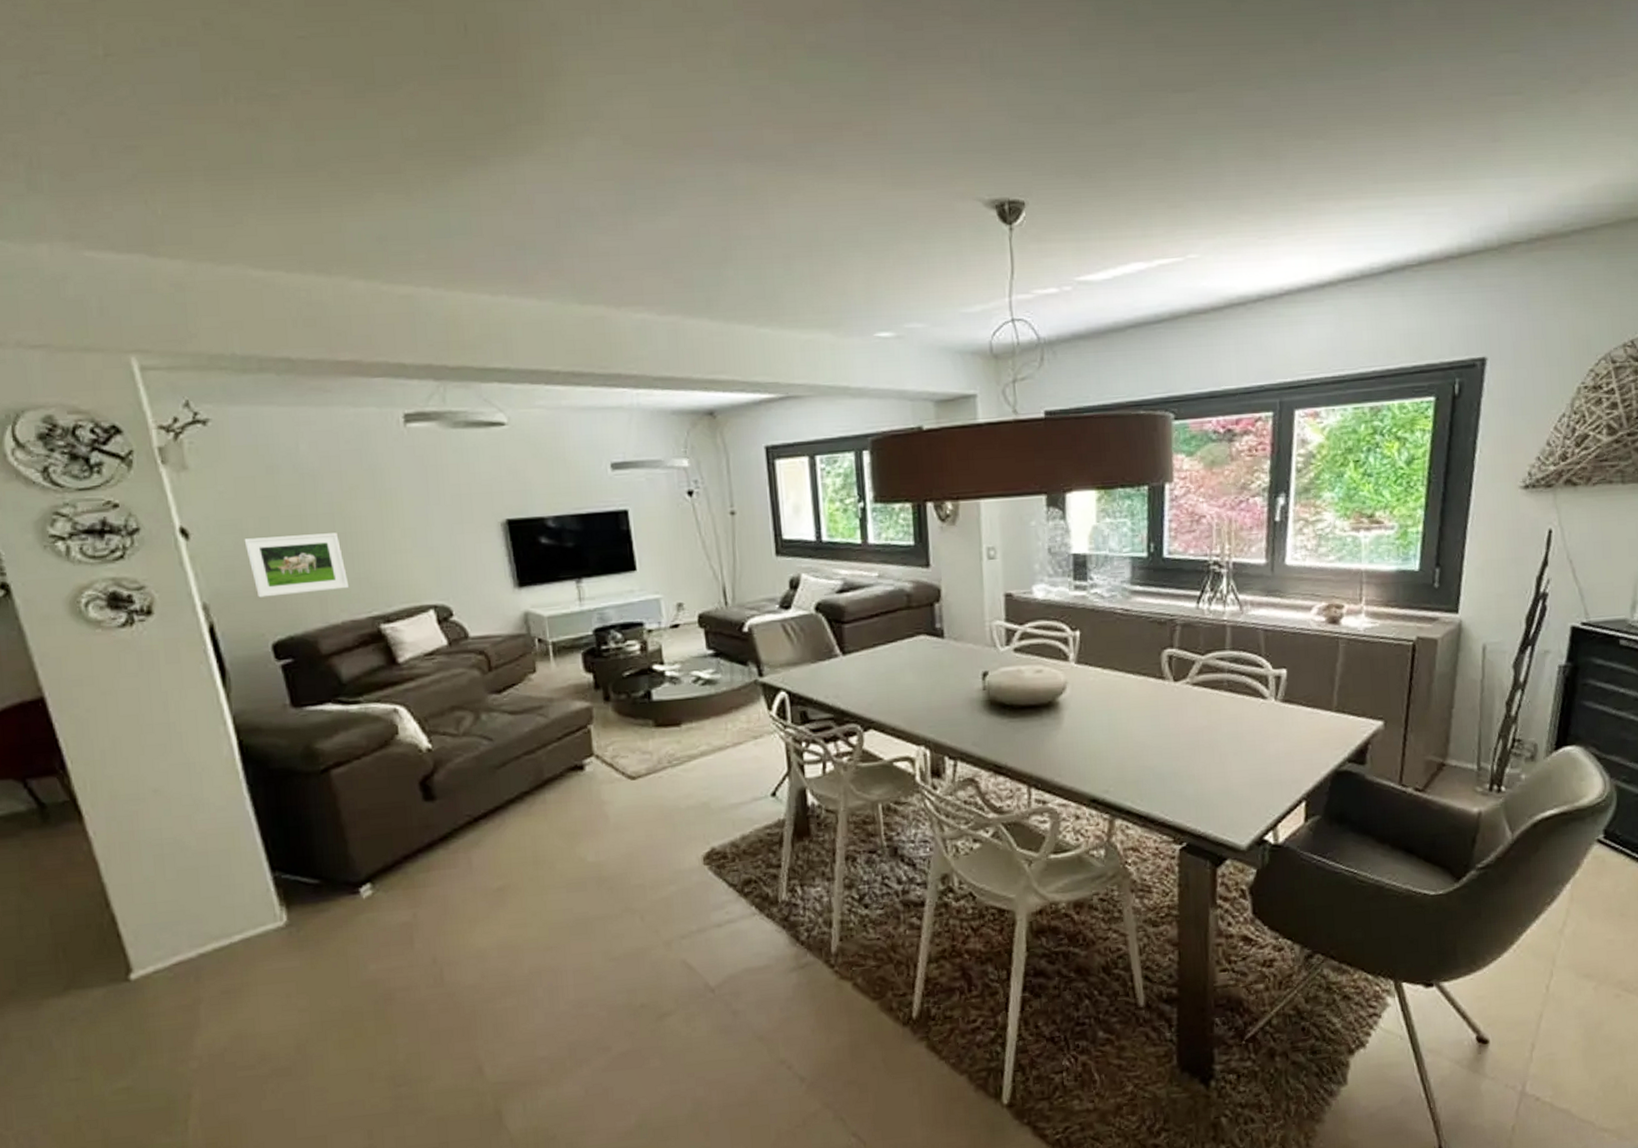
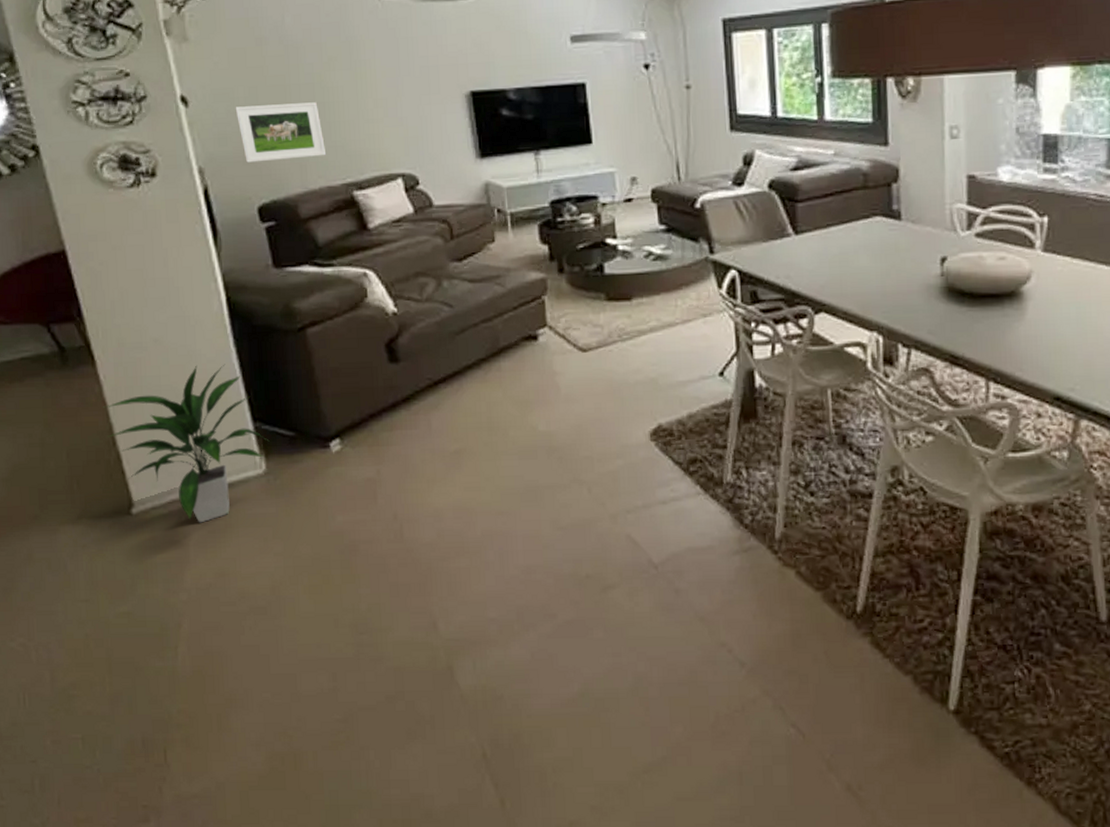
indoor plant: none [92,812,290,984] -> present [102,364,268,523]

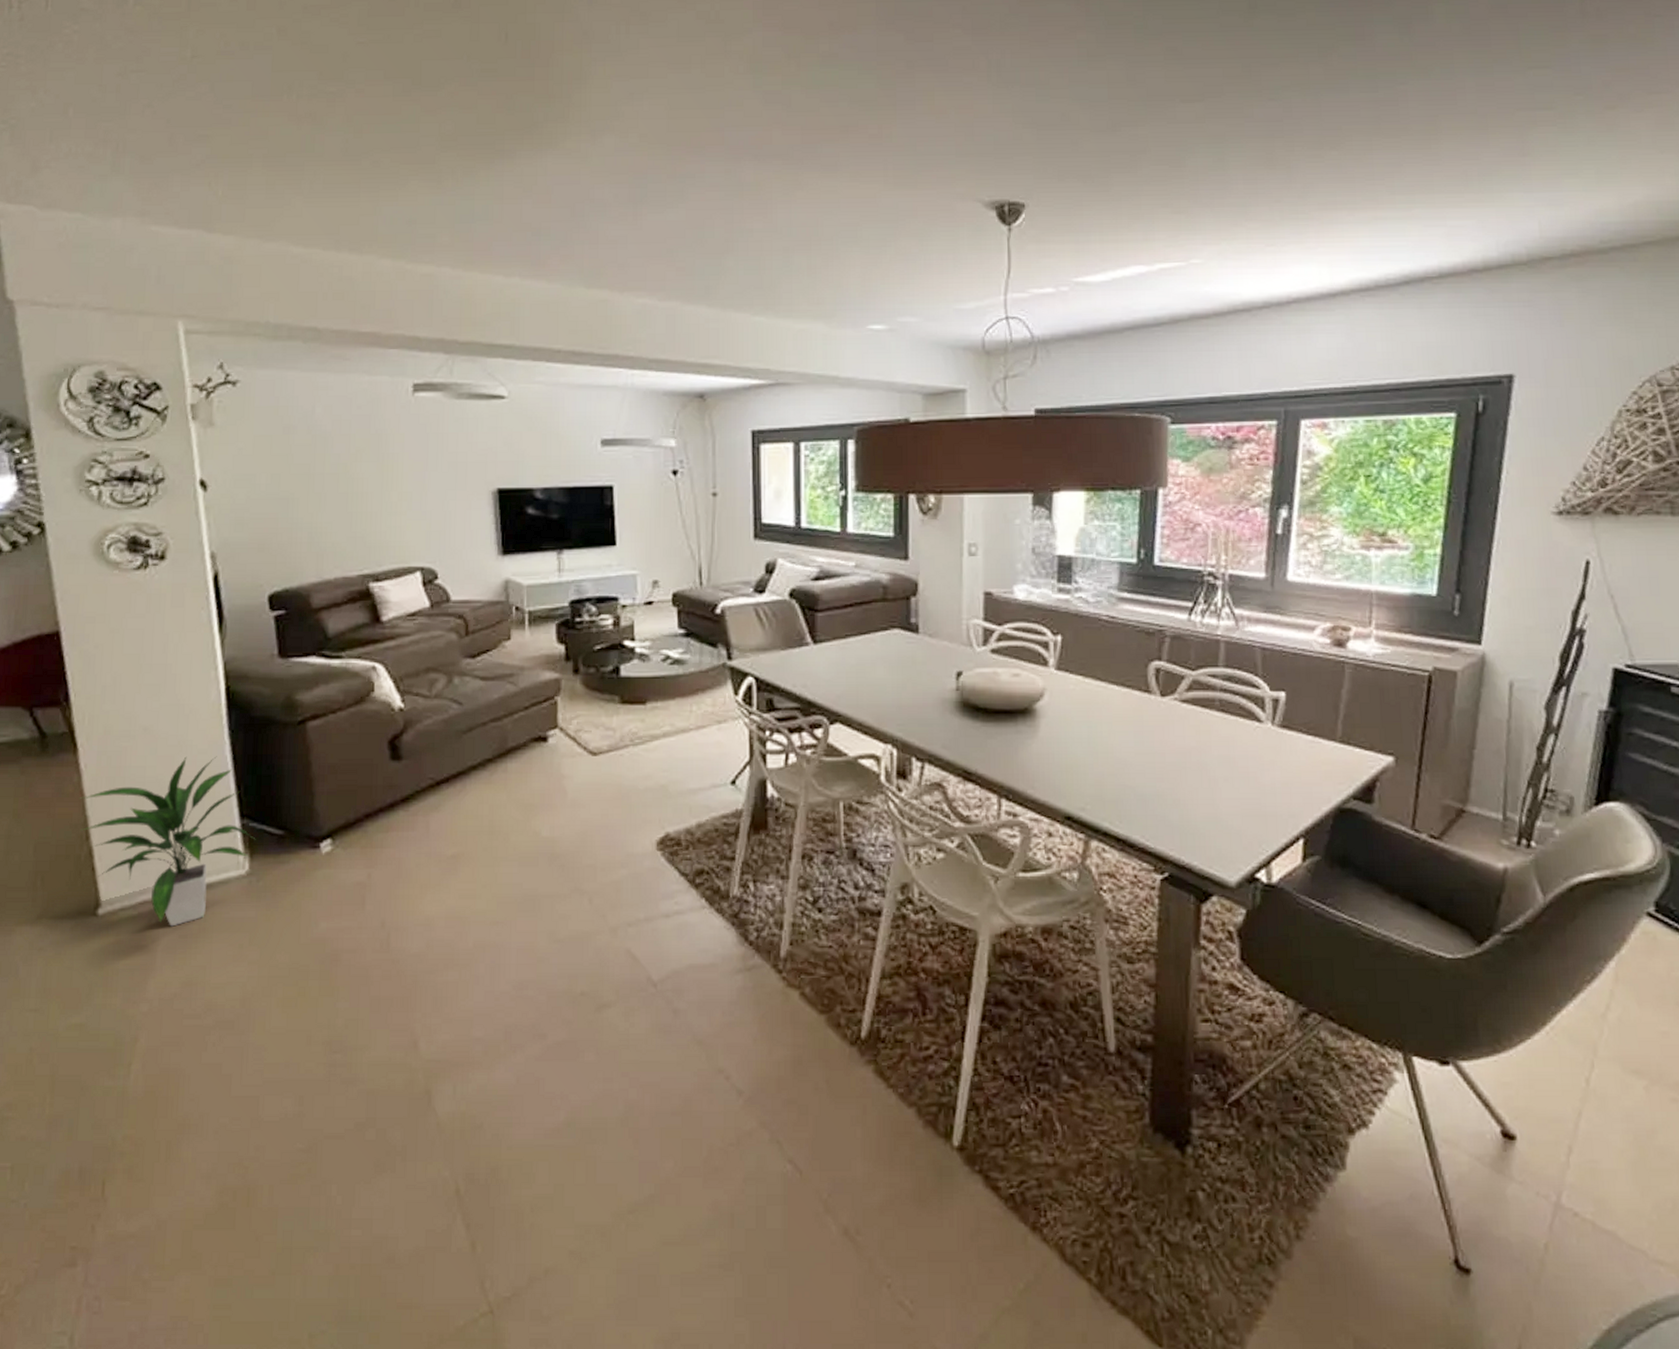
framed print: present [235,102,327,163] -> none [255,492,345,550]

